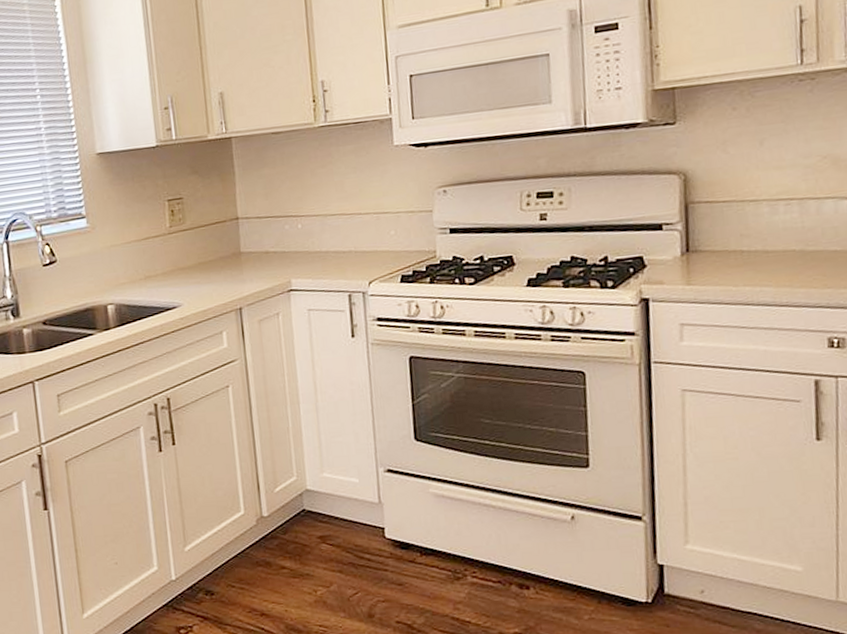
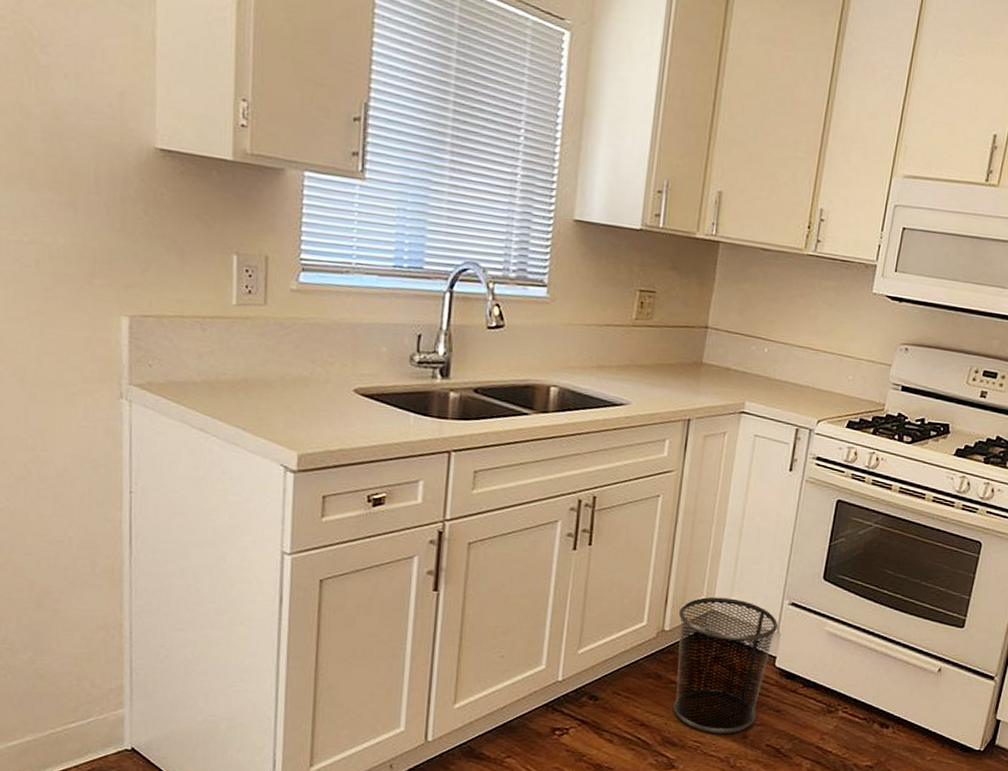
waste bin: none [273,474,379,616] -> present [672,596,779,734]

